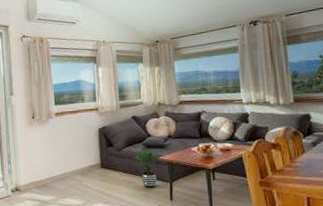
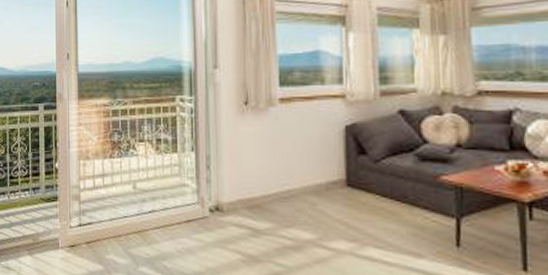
potted plant: present [133,149,159,189] -> none [398,162,441,226]

